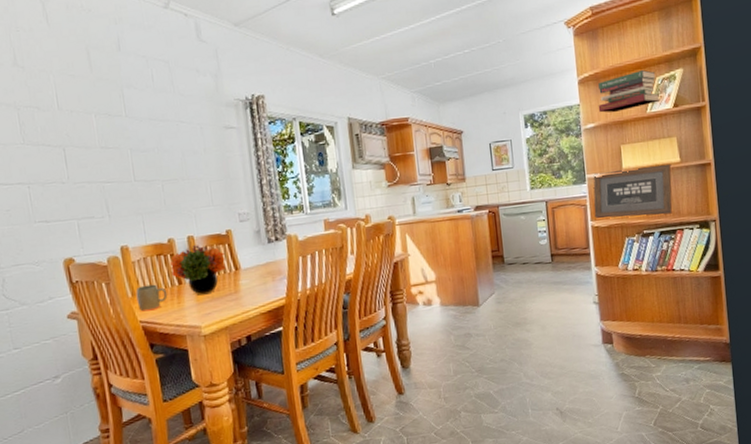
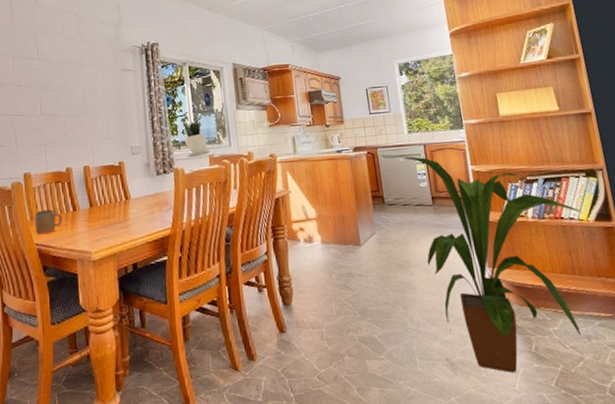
flower arrangement: present [170,245,226,295] -> none [66,174,117,222]
planter: none [294,181,325,223] -> present [182,119,210,158]
house plant: none [525,214,693,417] -> present [403,156,582,373]
picture frame: present [593,165,673,219] -> none [470,113,555,164]
books: present [598,70,659,113] -> none [470,24,532,63]

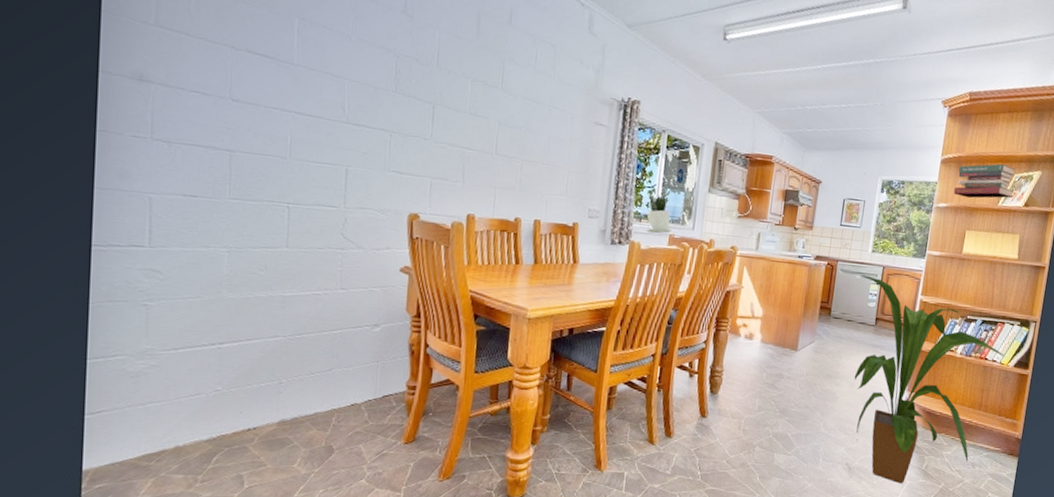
mug: present [34,209,62,235] -> none [471,256,503,283]
books: none [470,24,532,63] -> present [953,164,1015,199]

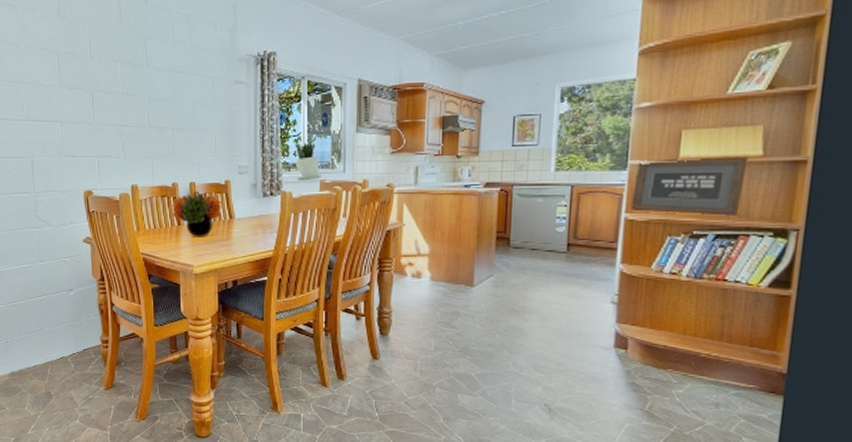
flower arrangement: none [510,229,566,280] -> present [172,191,221,237]
house plant: present [854,275,1006,484] -> none [543,198,754,427]
picture frame: none [925,251,1008,306] -> present [631,158,747,216]
books: present [953,164,1015,199] -> none [660,42,750,92]

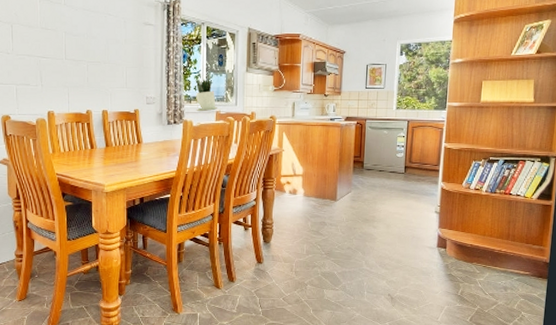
flower arrangement: present [172,191,221,237] -> none [85,118,131,160]
picture frame: present [631,158,747,216] -> none [448,103,524,146]

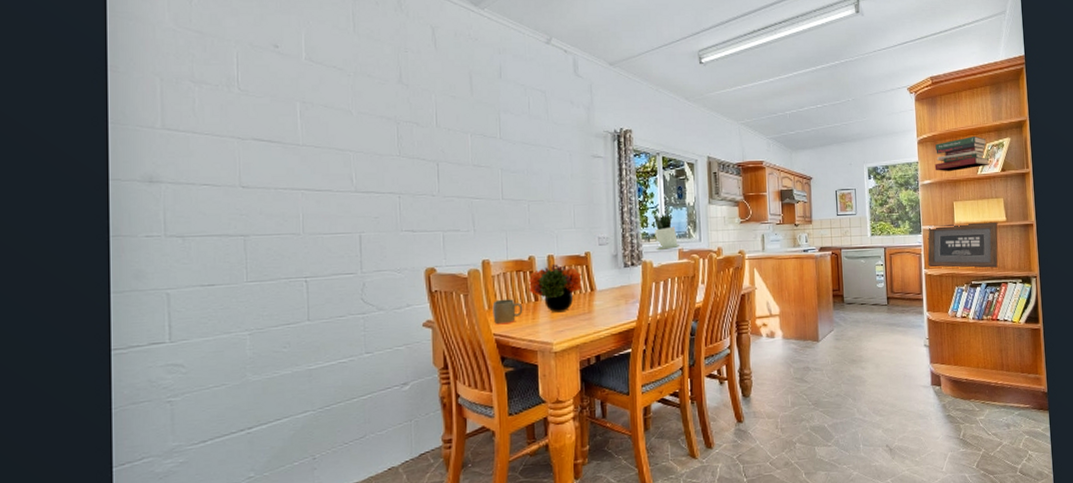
mug: none [56,145,81,166] -> present [492,299,523,325]
flower arrangement: none [85,118,131,160] -> present [528,264,582,313]
picture frame: none [448,103,524,146] -> present [928,223,998,268]
books: none [468,17,526,52] -> present [934,136,989,172]

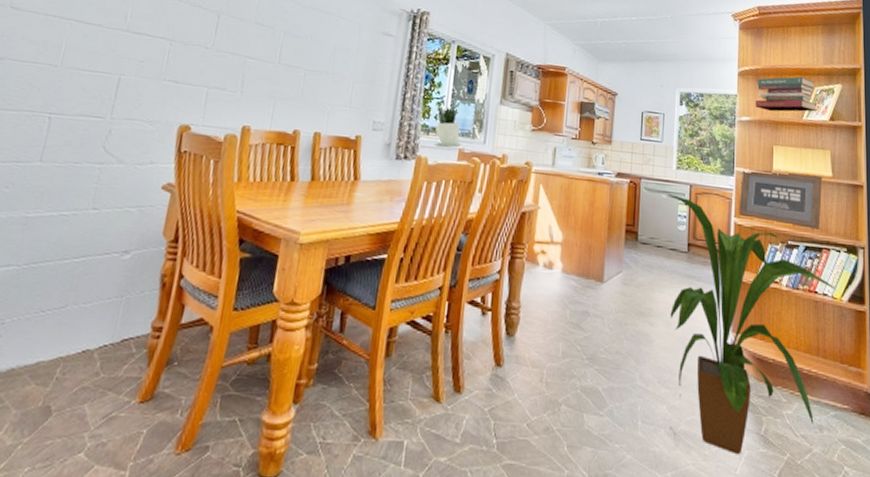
mug: present [492,299,523,325] -> none [240,172,276,202]
flower arrangement: present [528,264,582,313] -> none [285,143,348,199]
house plant: none [865,258,1015,457] -> present [666,194,837,455]

